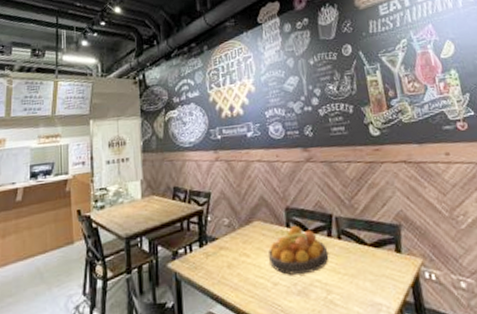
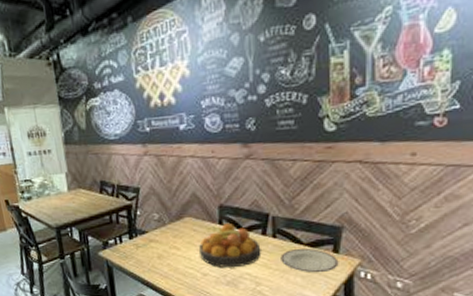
plate: none [347,249,403,277] -> present [280,248,339,273]

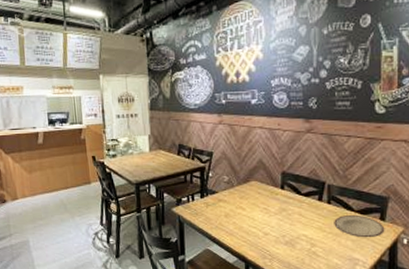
fruit bowl: present [199,224,262,268] -> none [262,189,317,229]

